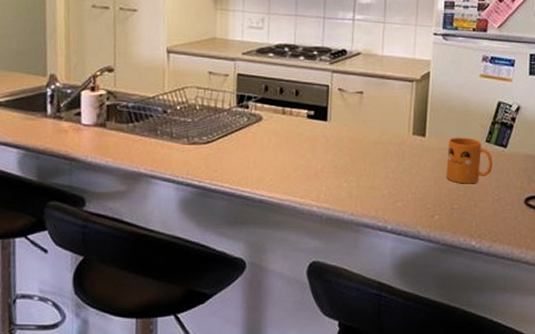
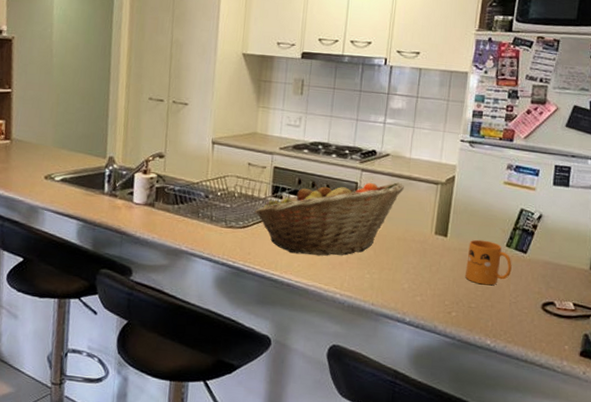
fruit basket: none [219,82,378,168] -> present [255,182,404,256]

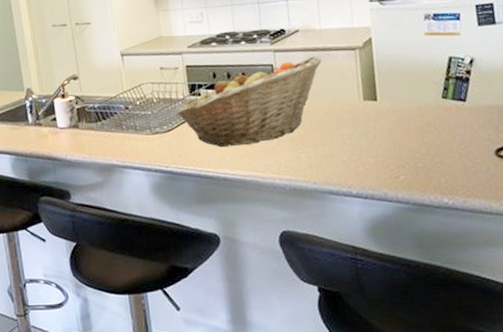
mug: present [465,239,512,286] -> none [401,96,454,143]

